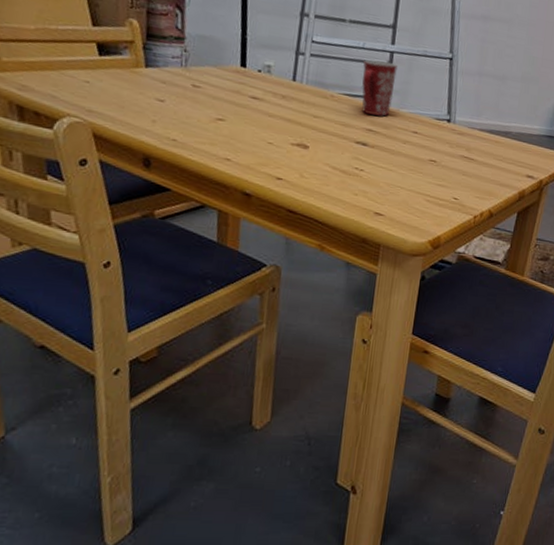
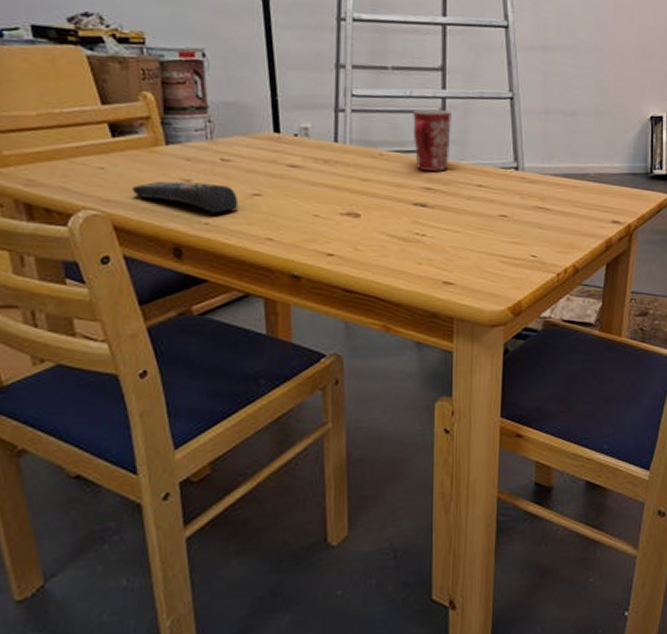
remote control: none [112,98,204,132] -> present [132,181,239,214]

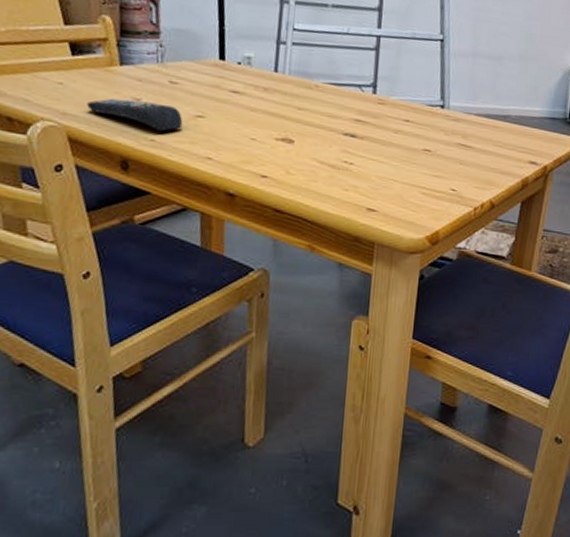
mug: present [411,108,452,172] -> none [348,45,385,105]

